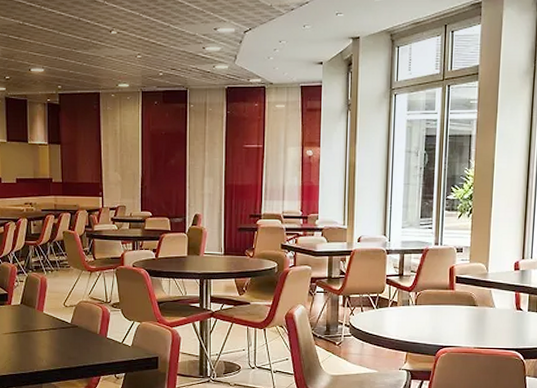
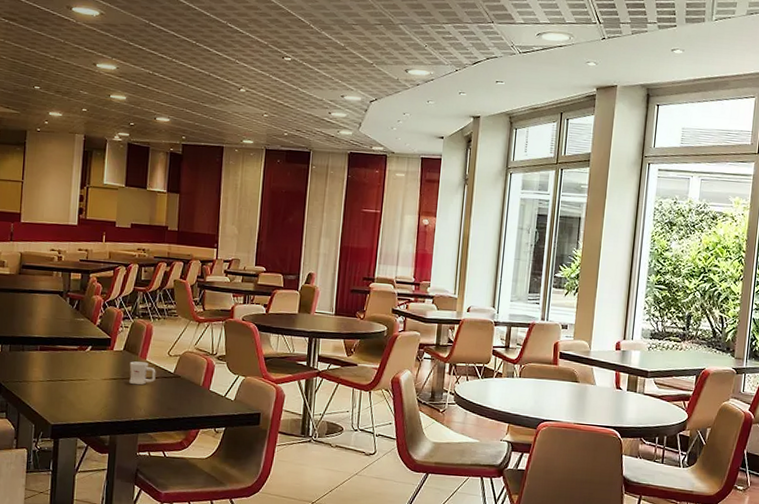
mug: none [27,314,54,337] -> present [129,361,156,385]

